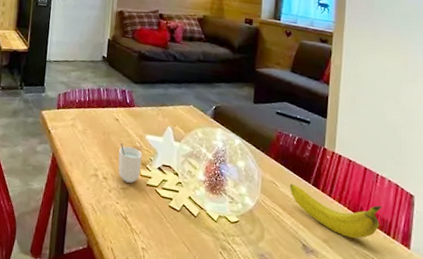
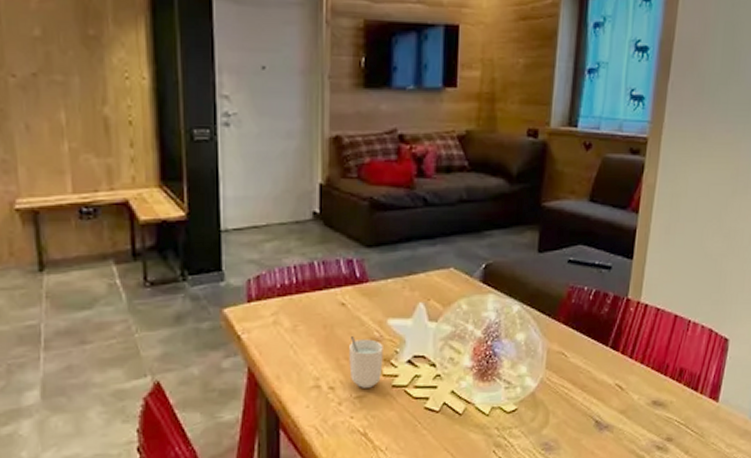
fruit: present [290,183,382,239] -> none [582,350,691,402]

